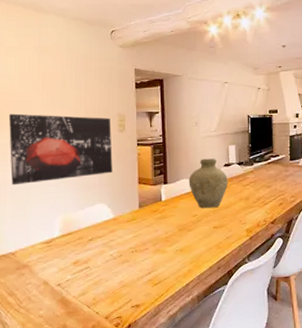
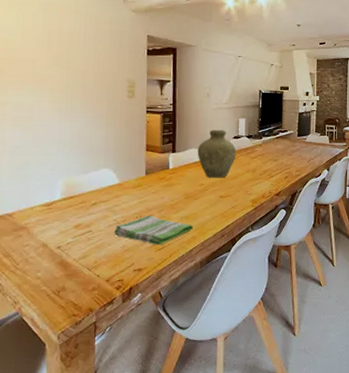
wall art: present [8,113,113,186] -> none [9,71,120,146]
dish towel: none [111,249,189,280] -> present [114,216,193,245]

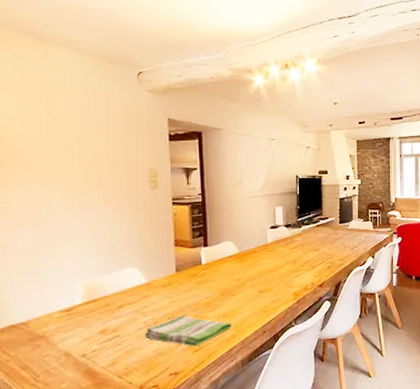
vase: present [197,130,236,178] -> none [231,220,274,272]

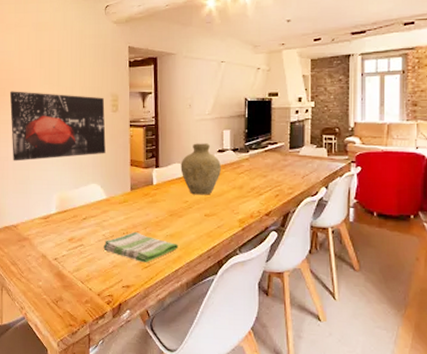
wall art: none [9,163,144,247] -> present [9,91,106,161]
vase: none [231,220,274,272] -> present [180,143,221,195]

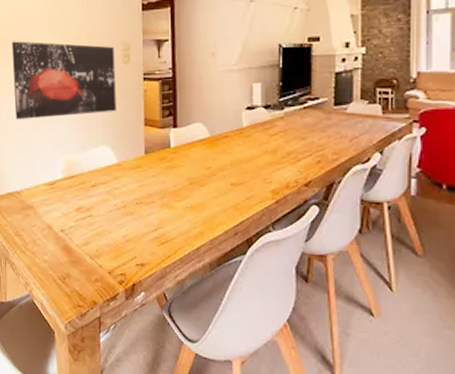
dish towel: present [103,232,179,263] -> none [115,202,200,239]
vase: present [180,143,221,195] -> none [202,99,250,161]

